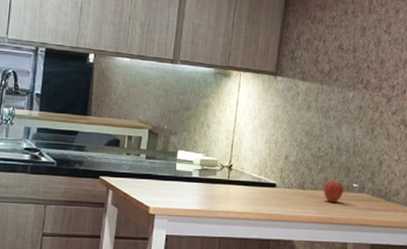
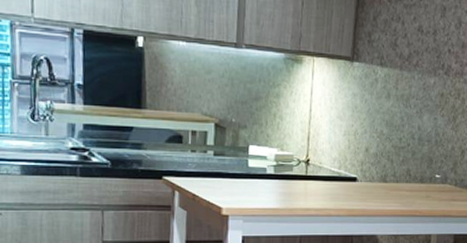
fruit: present [323,177,344,202] -> none [405,168,426,194]

